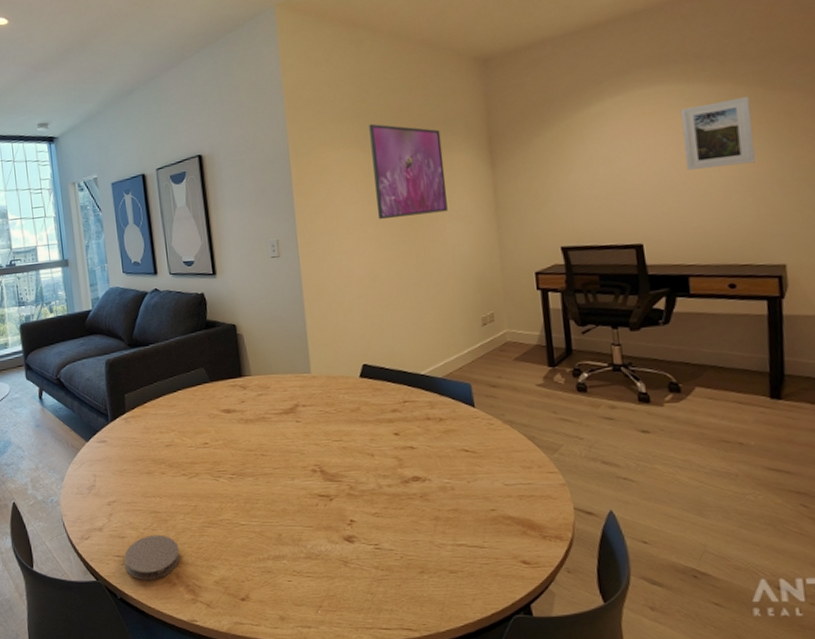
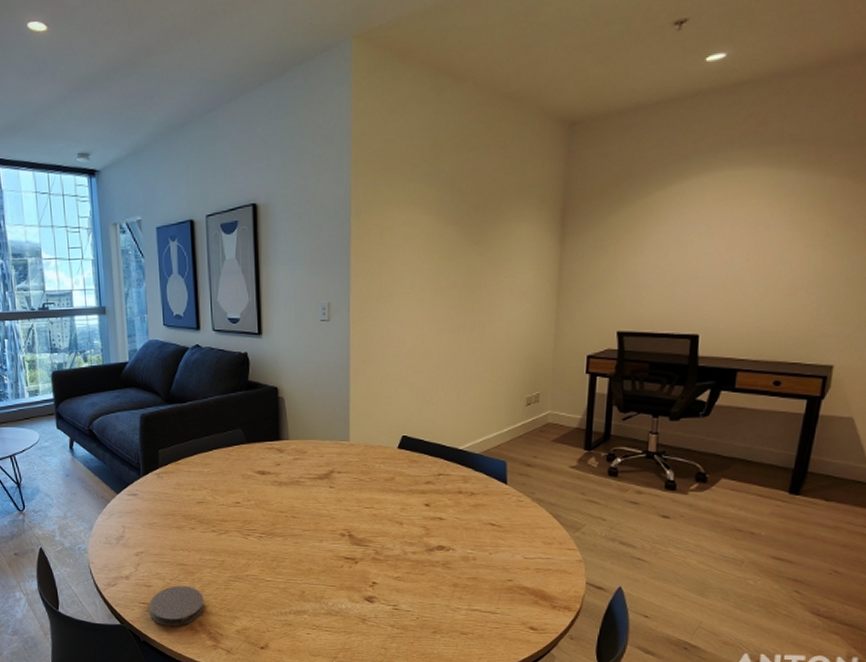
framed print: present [369,123,448,220] -> none [436,184,513,290]
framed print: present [680,96,756,170] -> none [758,188,836,262]

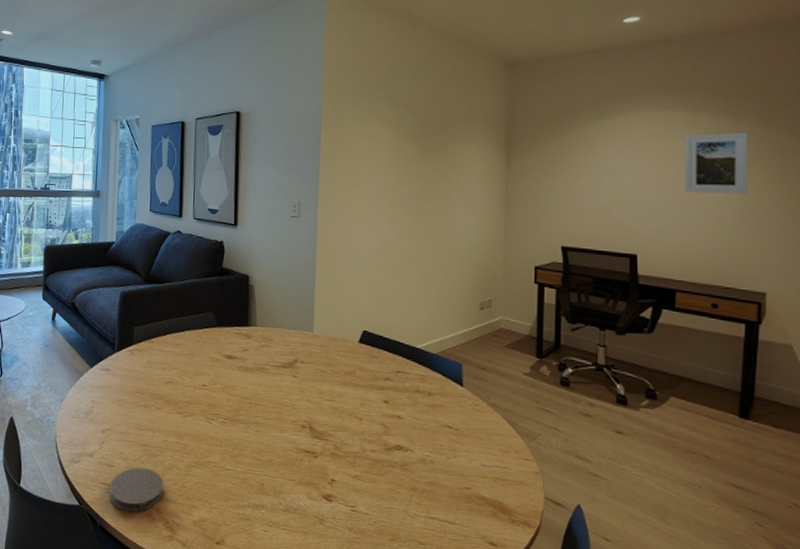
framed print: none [758,188,836,262] -> present [685,132,749,194]

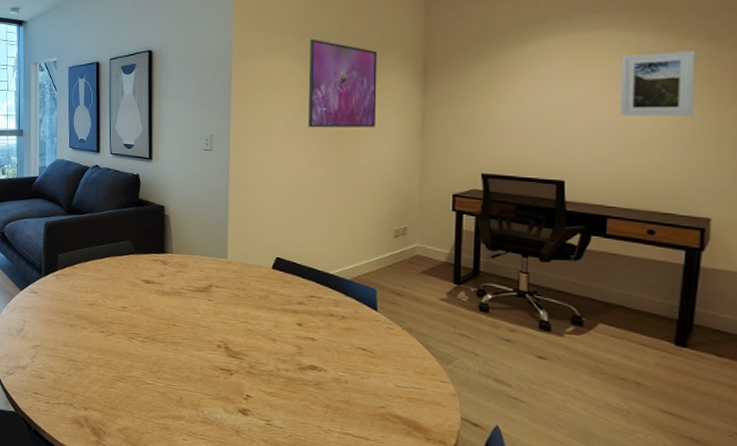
coaster: present [109,467,164,512] -> none [42,379,90,419]
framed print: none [395,106,463,198] -> present [307,38,378,128]

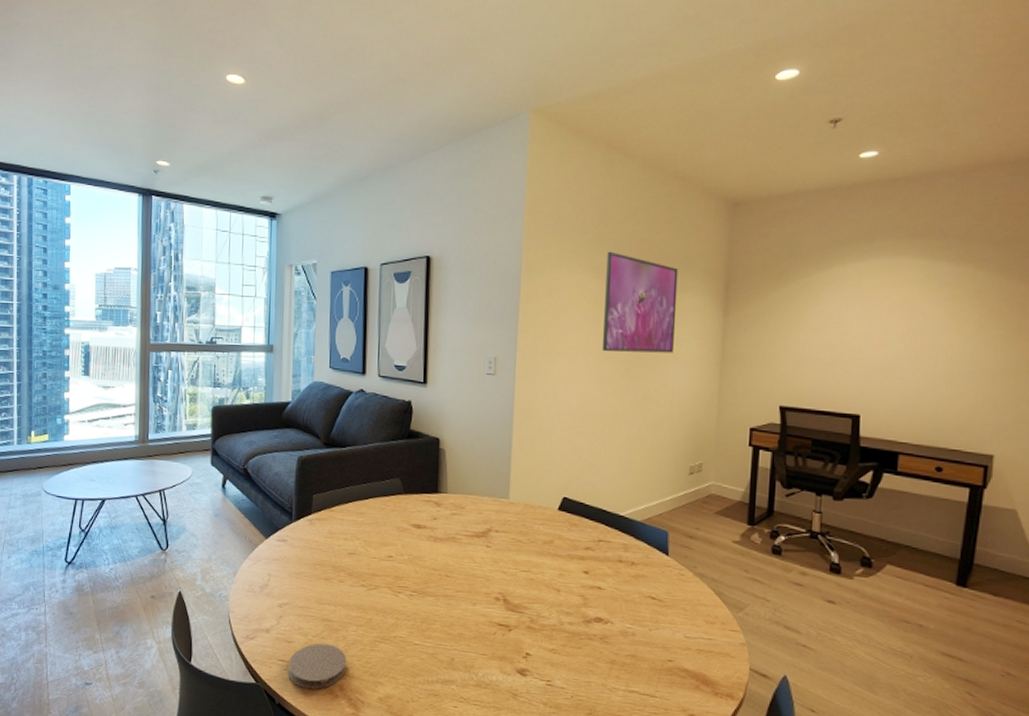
coaster: none [42,379,90,419] -> present [288,643,347,690]
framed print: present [620,51,695,116] -> none [915,282,987,349]

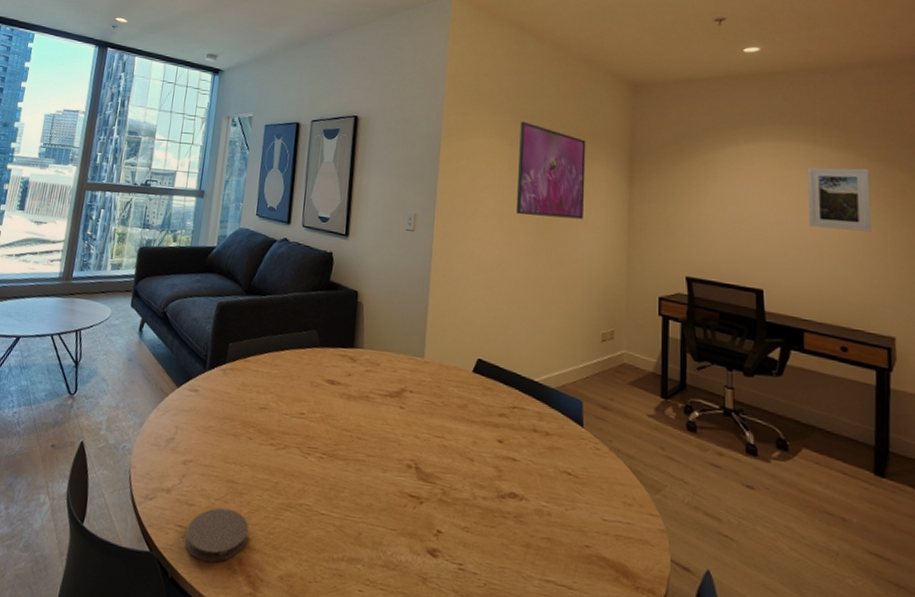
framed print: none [915,282,987,349] -> present [807,167,872,232]

